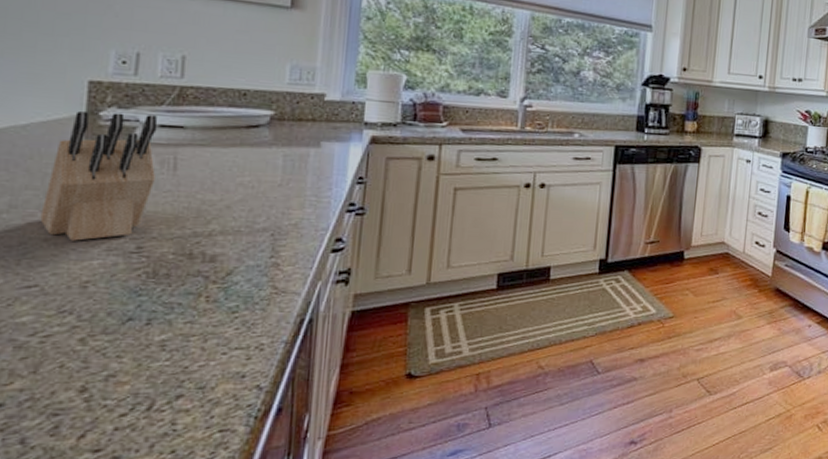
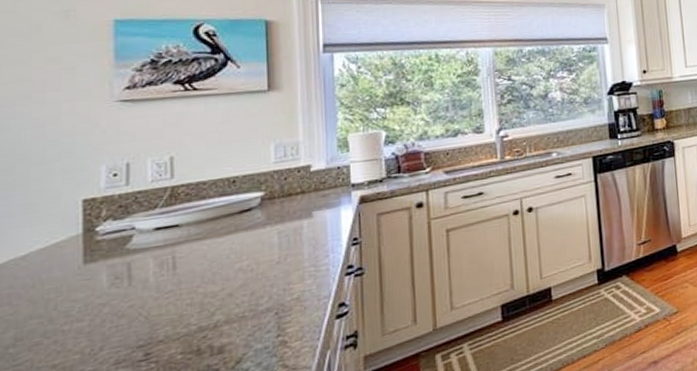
knife block: present [40,110,158,241] -> none [46,220,158,362]

